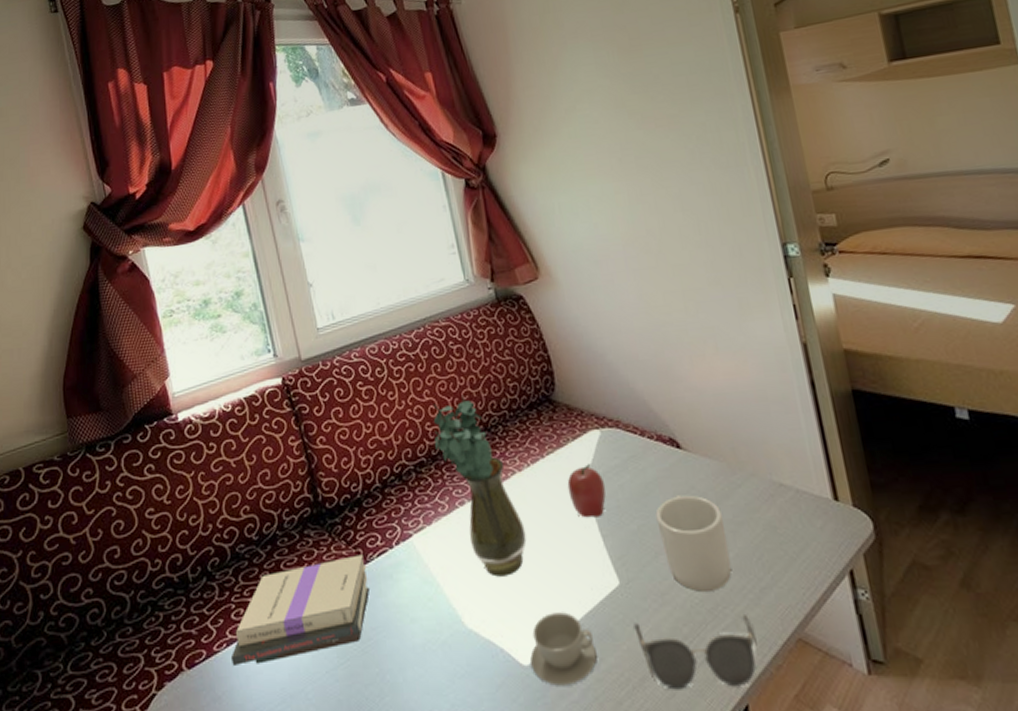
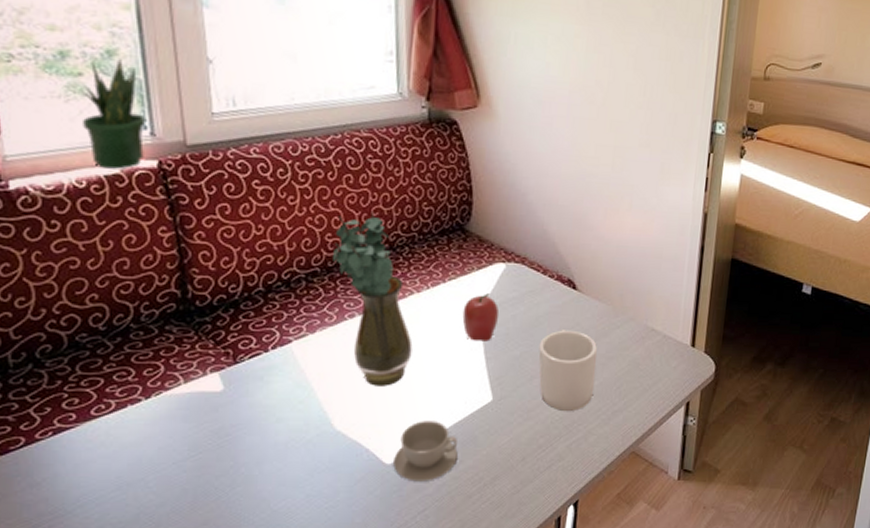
planter: none [221,298,271,392] -> present [82,59,145,169]
books: present [230,554,369,665] -> none [56,355,235,453]
sunglasses: present [633,615,756,690] -> none [497,431,597,487]

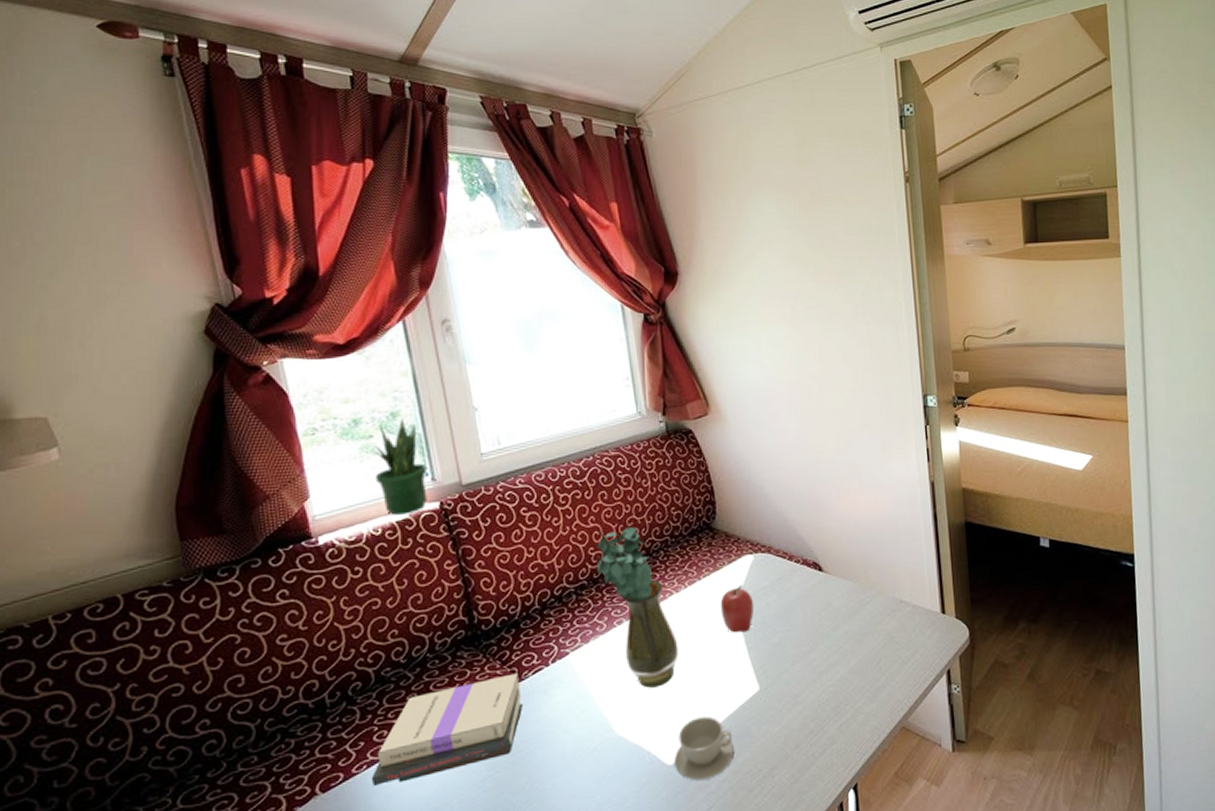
books: none [56,355,235,453] -> present [371,673,522,786]
mug: present [538,328,598,411] -> none [796,610,855,693]

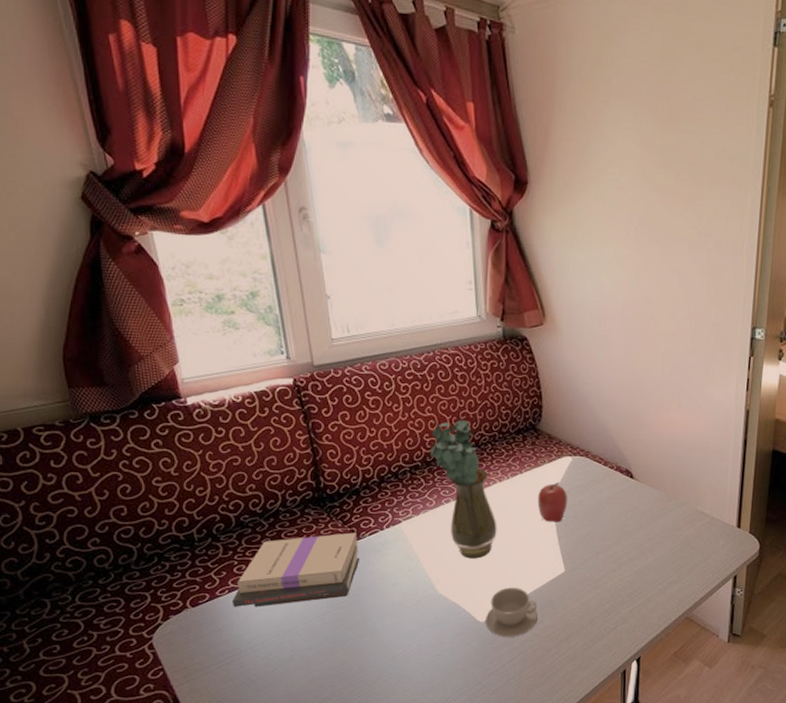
planter: present [373,419,427,515] -> none [235,299,282,386]

